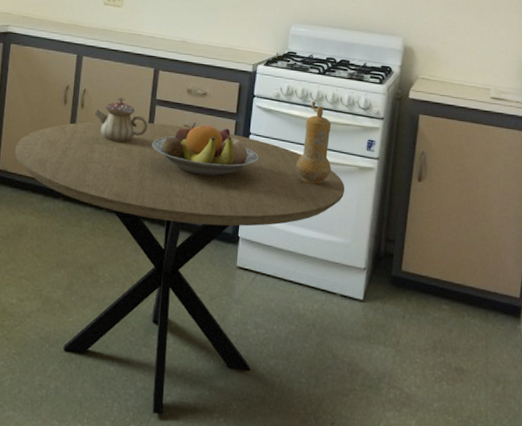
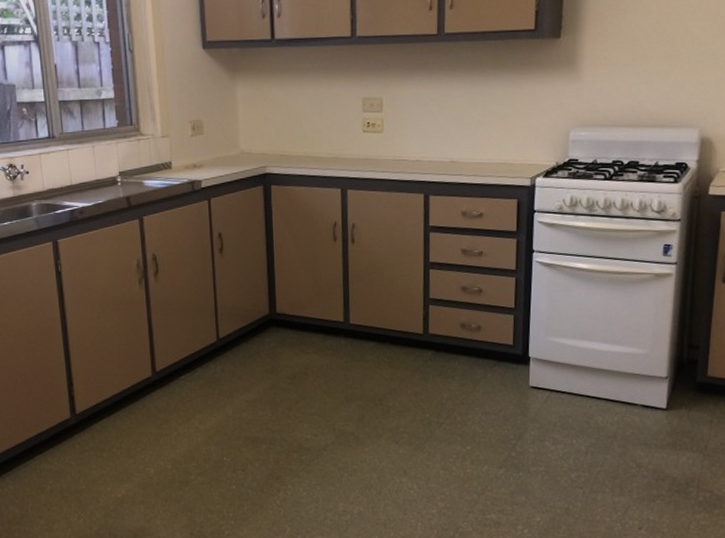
dining table: present [15,121,345,415] -> none [290,250,641,530]
teapot: present [95,96,149,143] -> none [367,227,424,274]
fruit bowl: present [152,123,259,177] -> none [430,246,545,300]
pepper mill: present [296,101,332,185] -> none [585,209,625,297]

